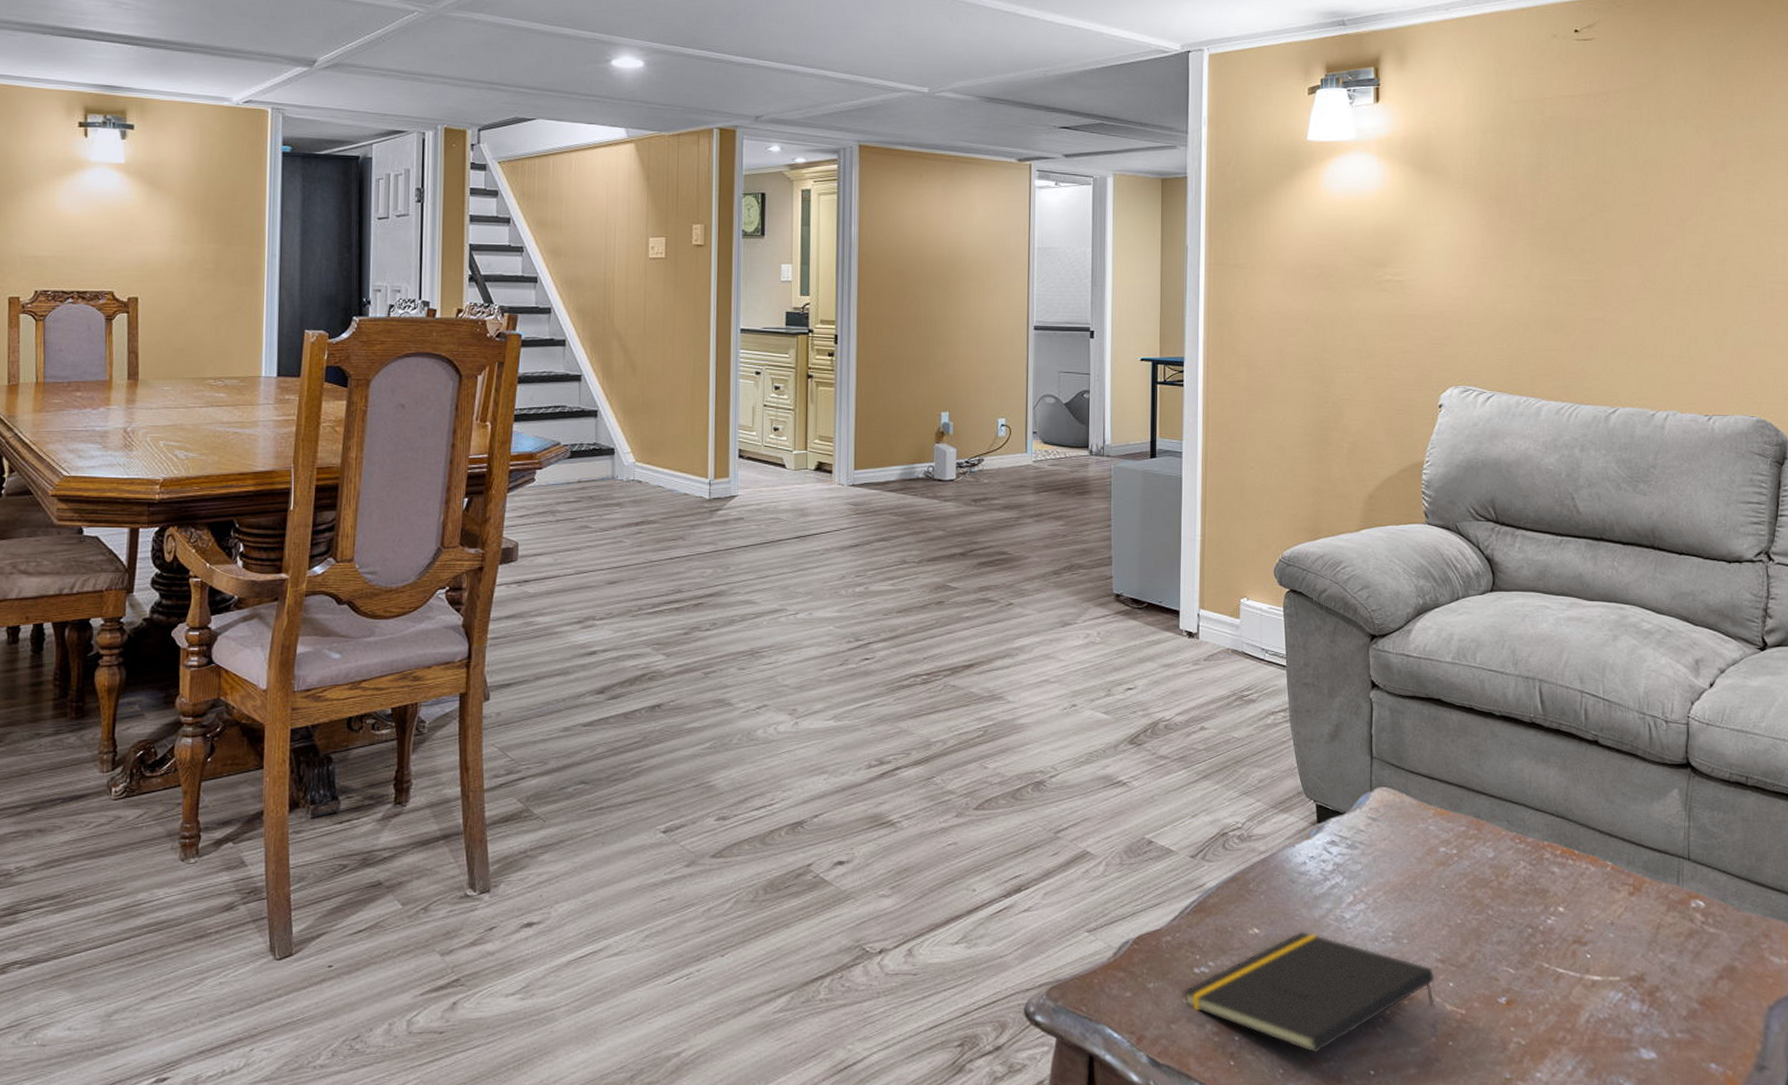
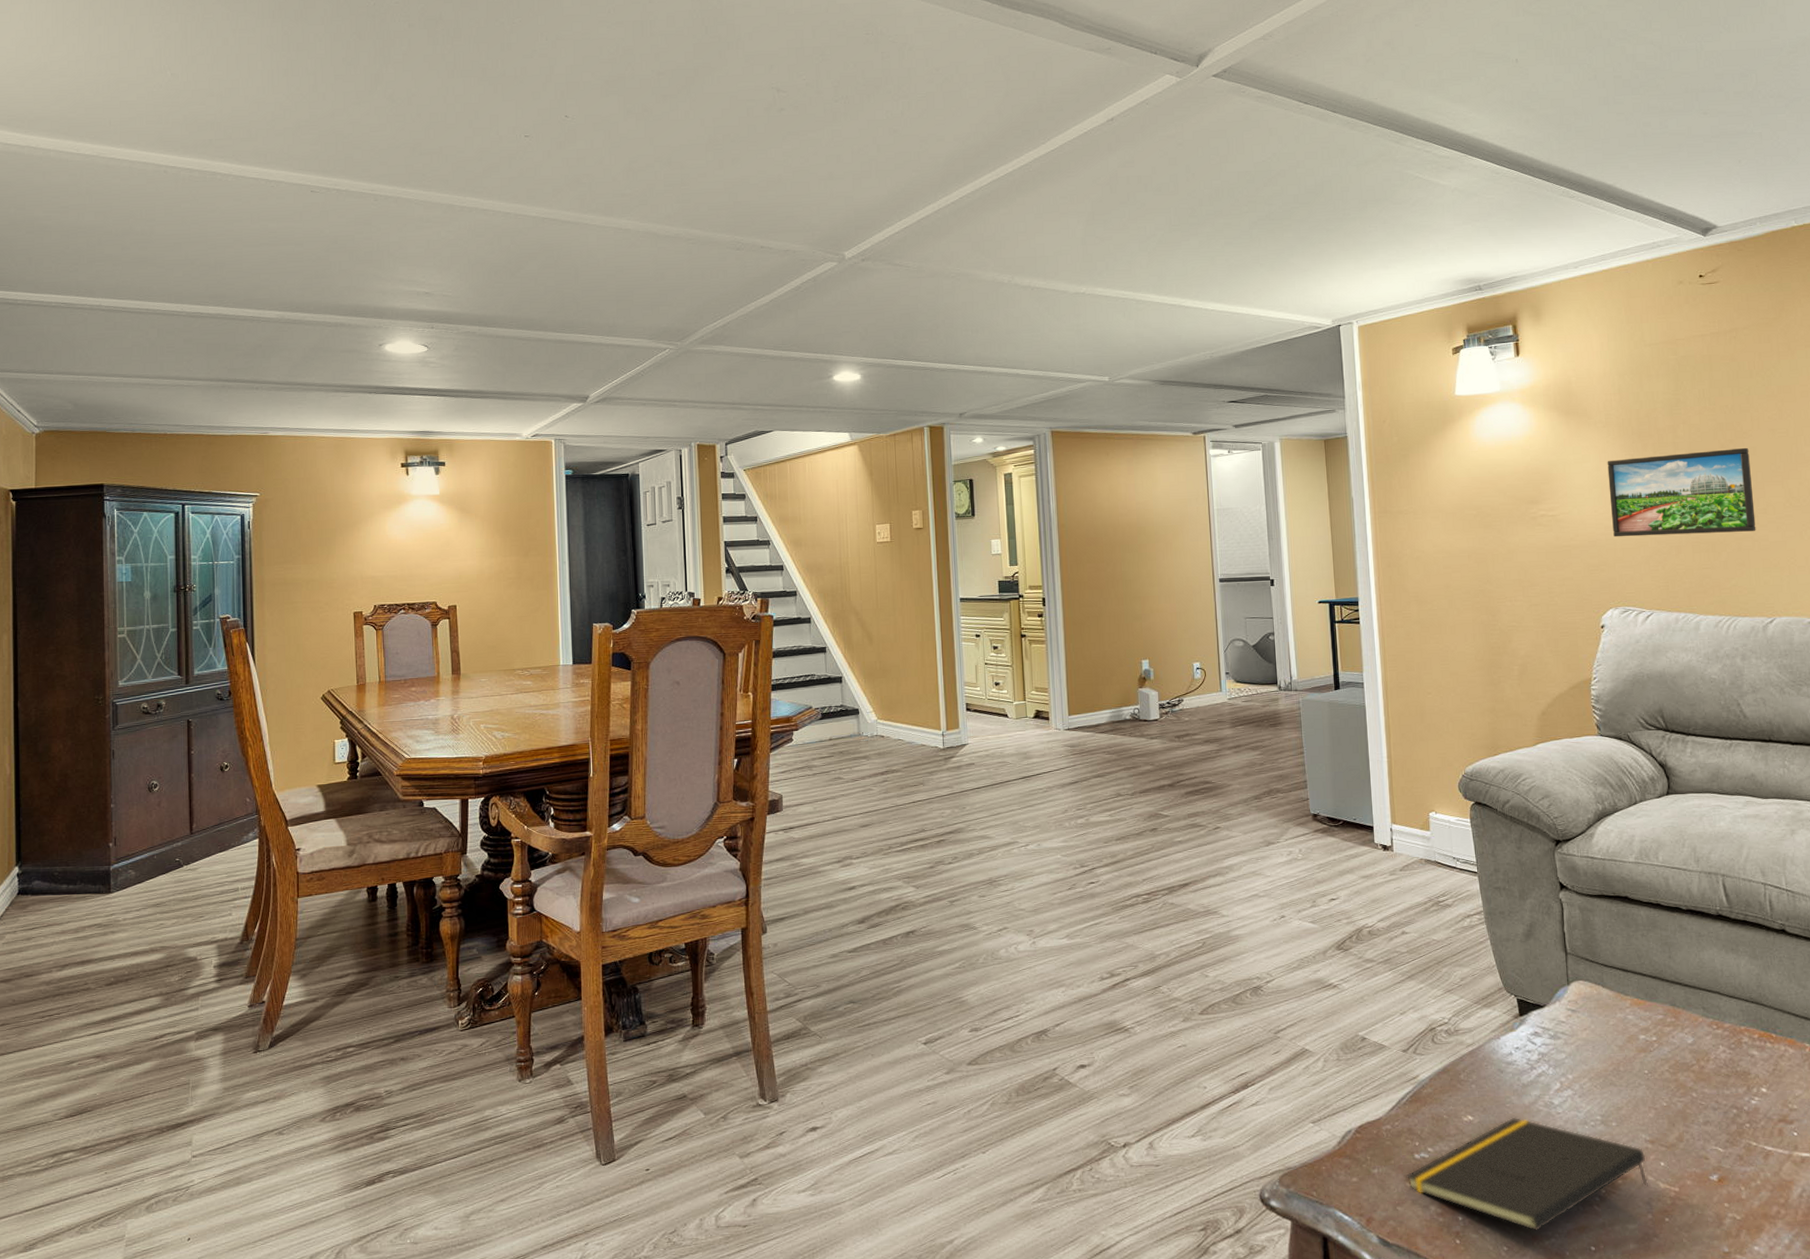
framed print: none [1460,221,1608,313] -> present [1607,447,1756,537]

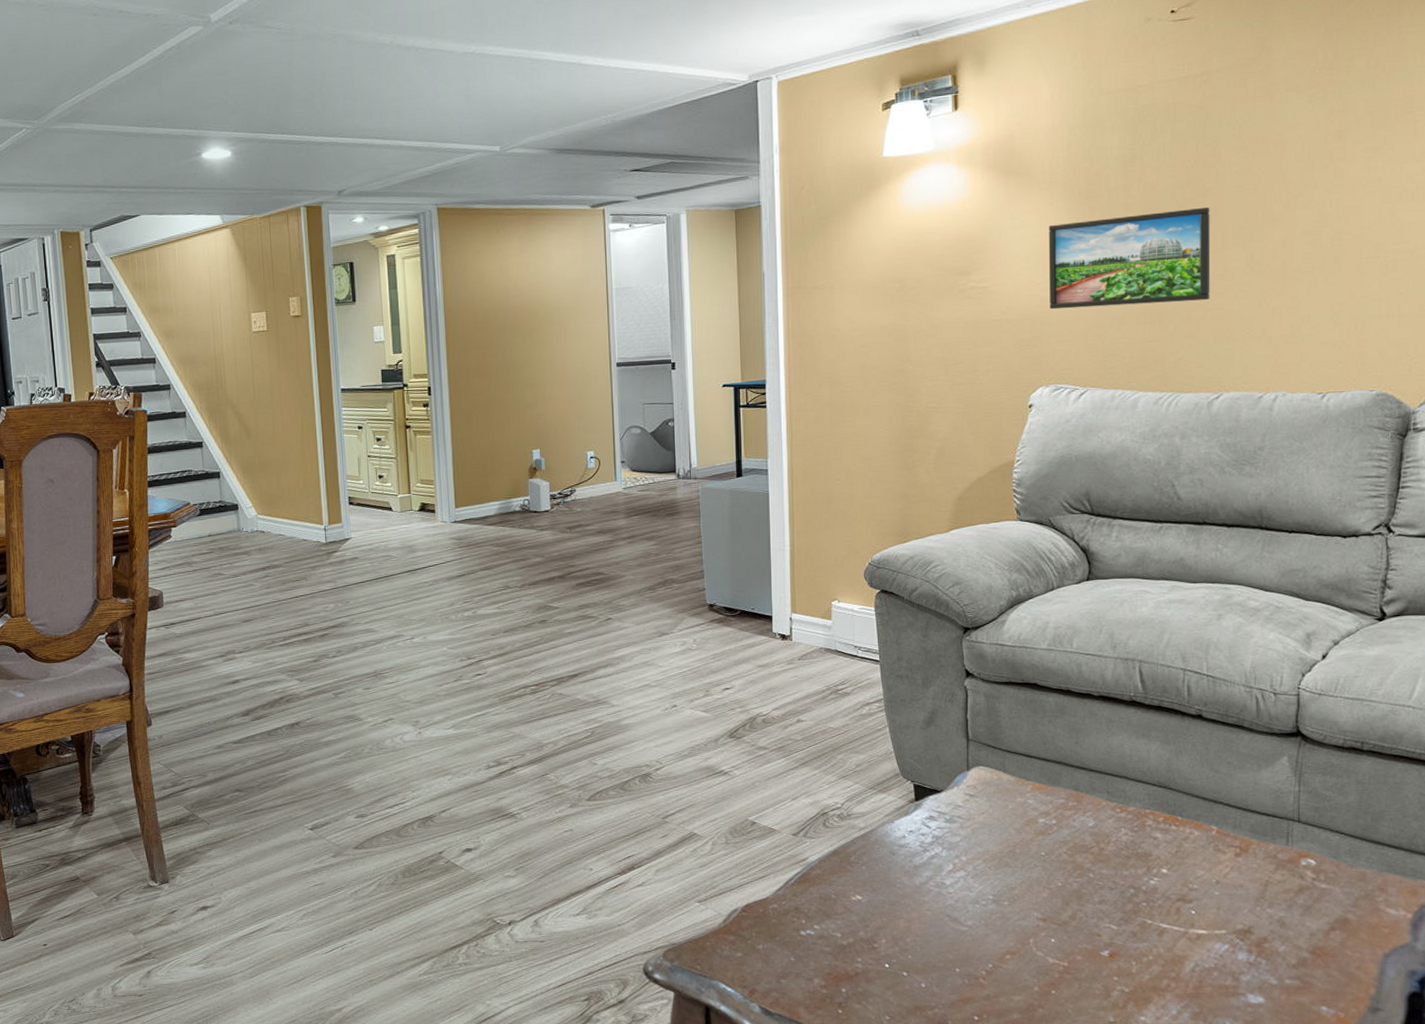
notepad: present [1406,1117,1649,1231] -> none [790,896,1038,1002]

